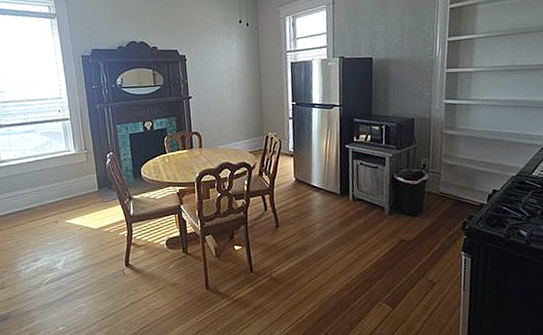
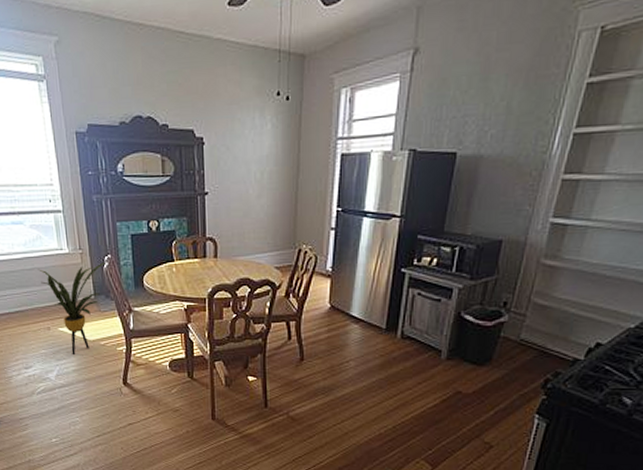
house plant: none [47,159,108,243] -> present [37,262,106,354]

